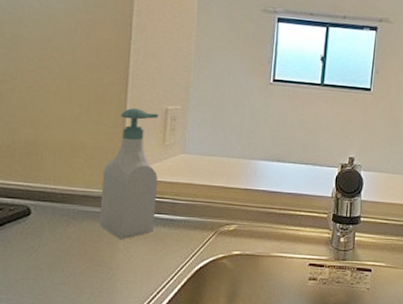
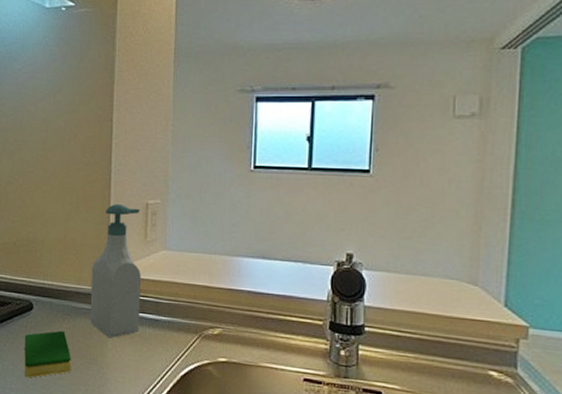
dish sponge: none [17,235,76,287] -> present [24,330,71,378]

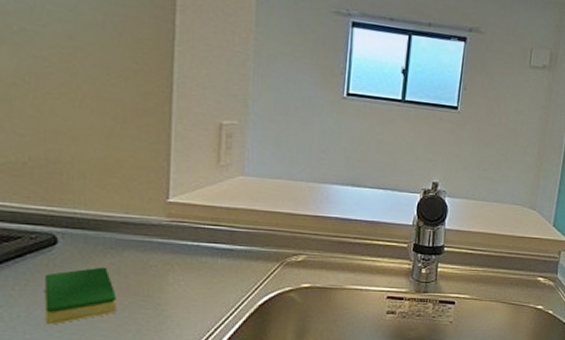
soap bottle: present [90,203,141,339] -> none [142,121,212,272]

